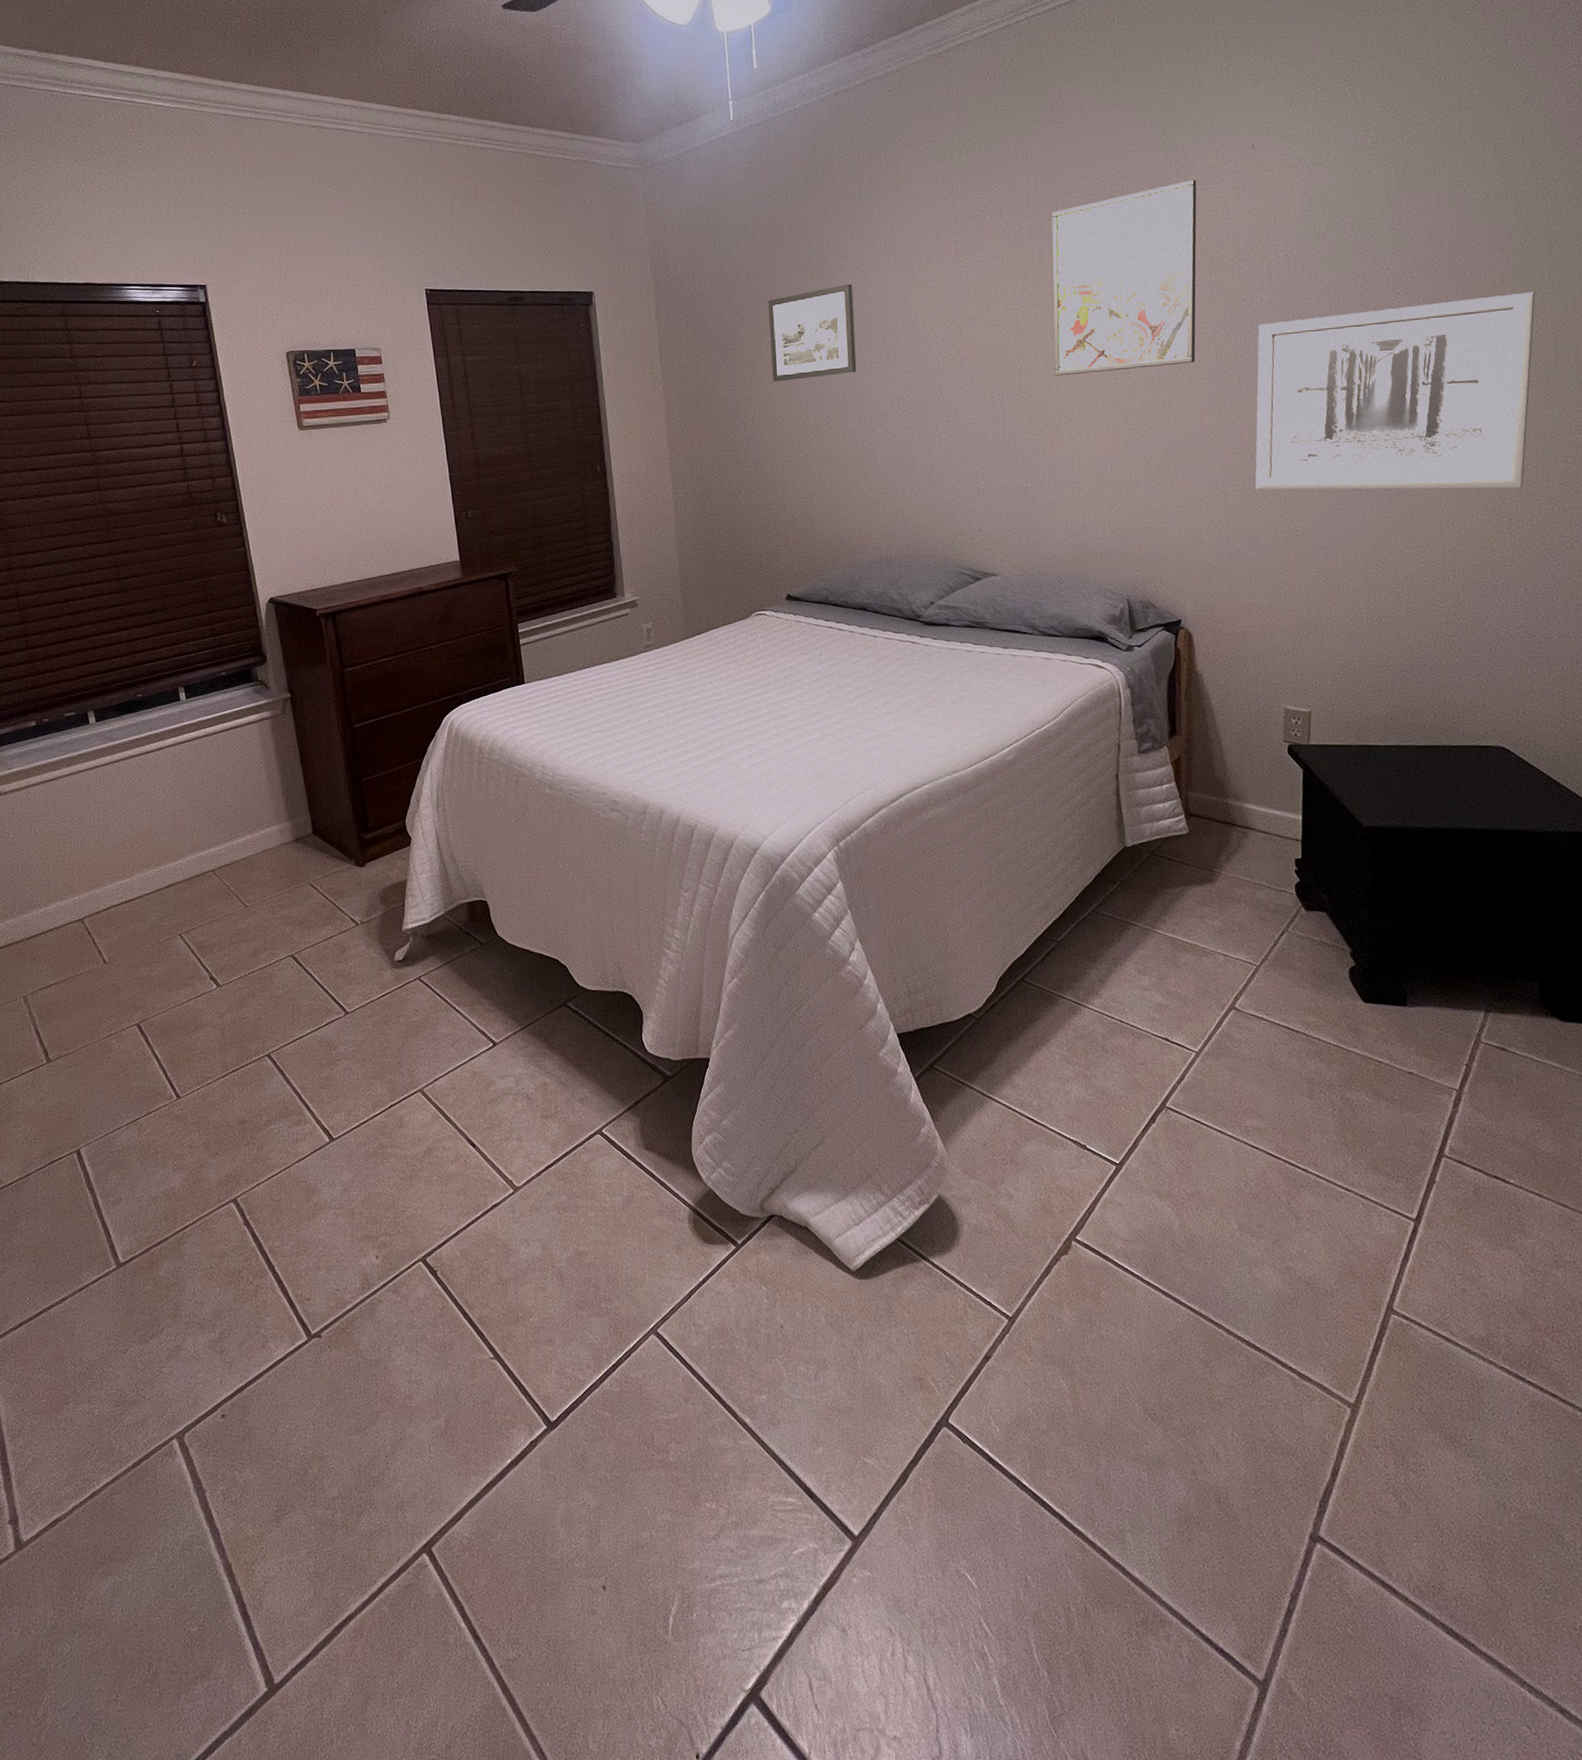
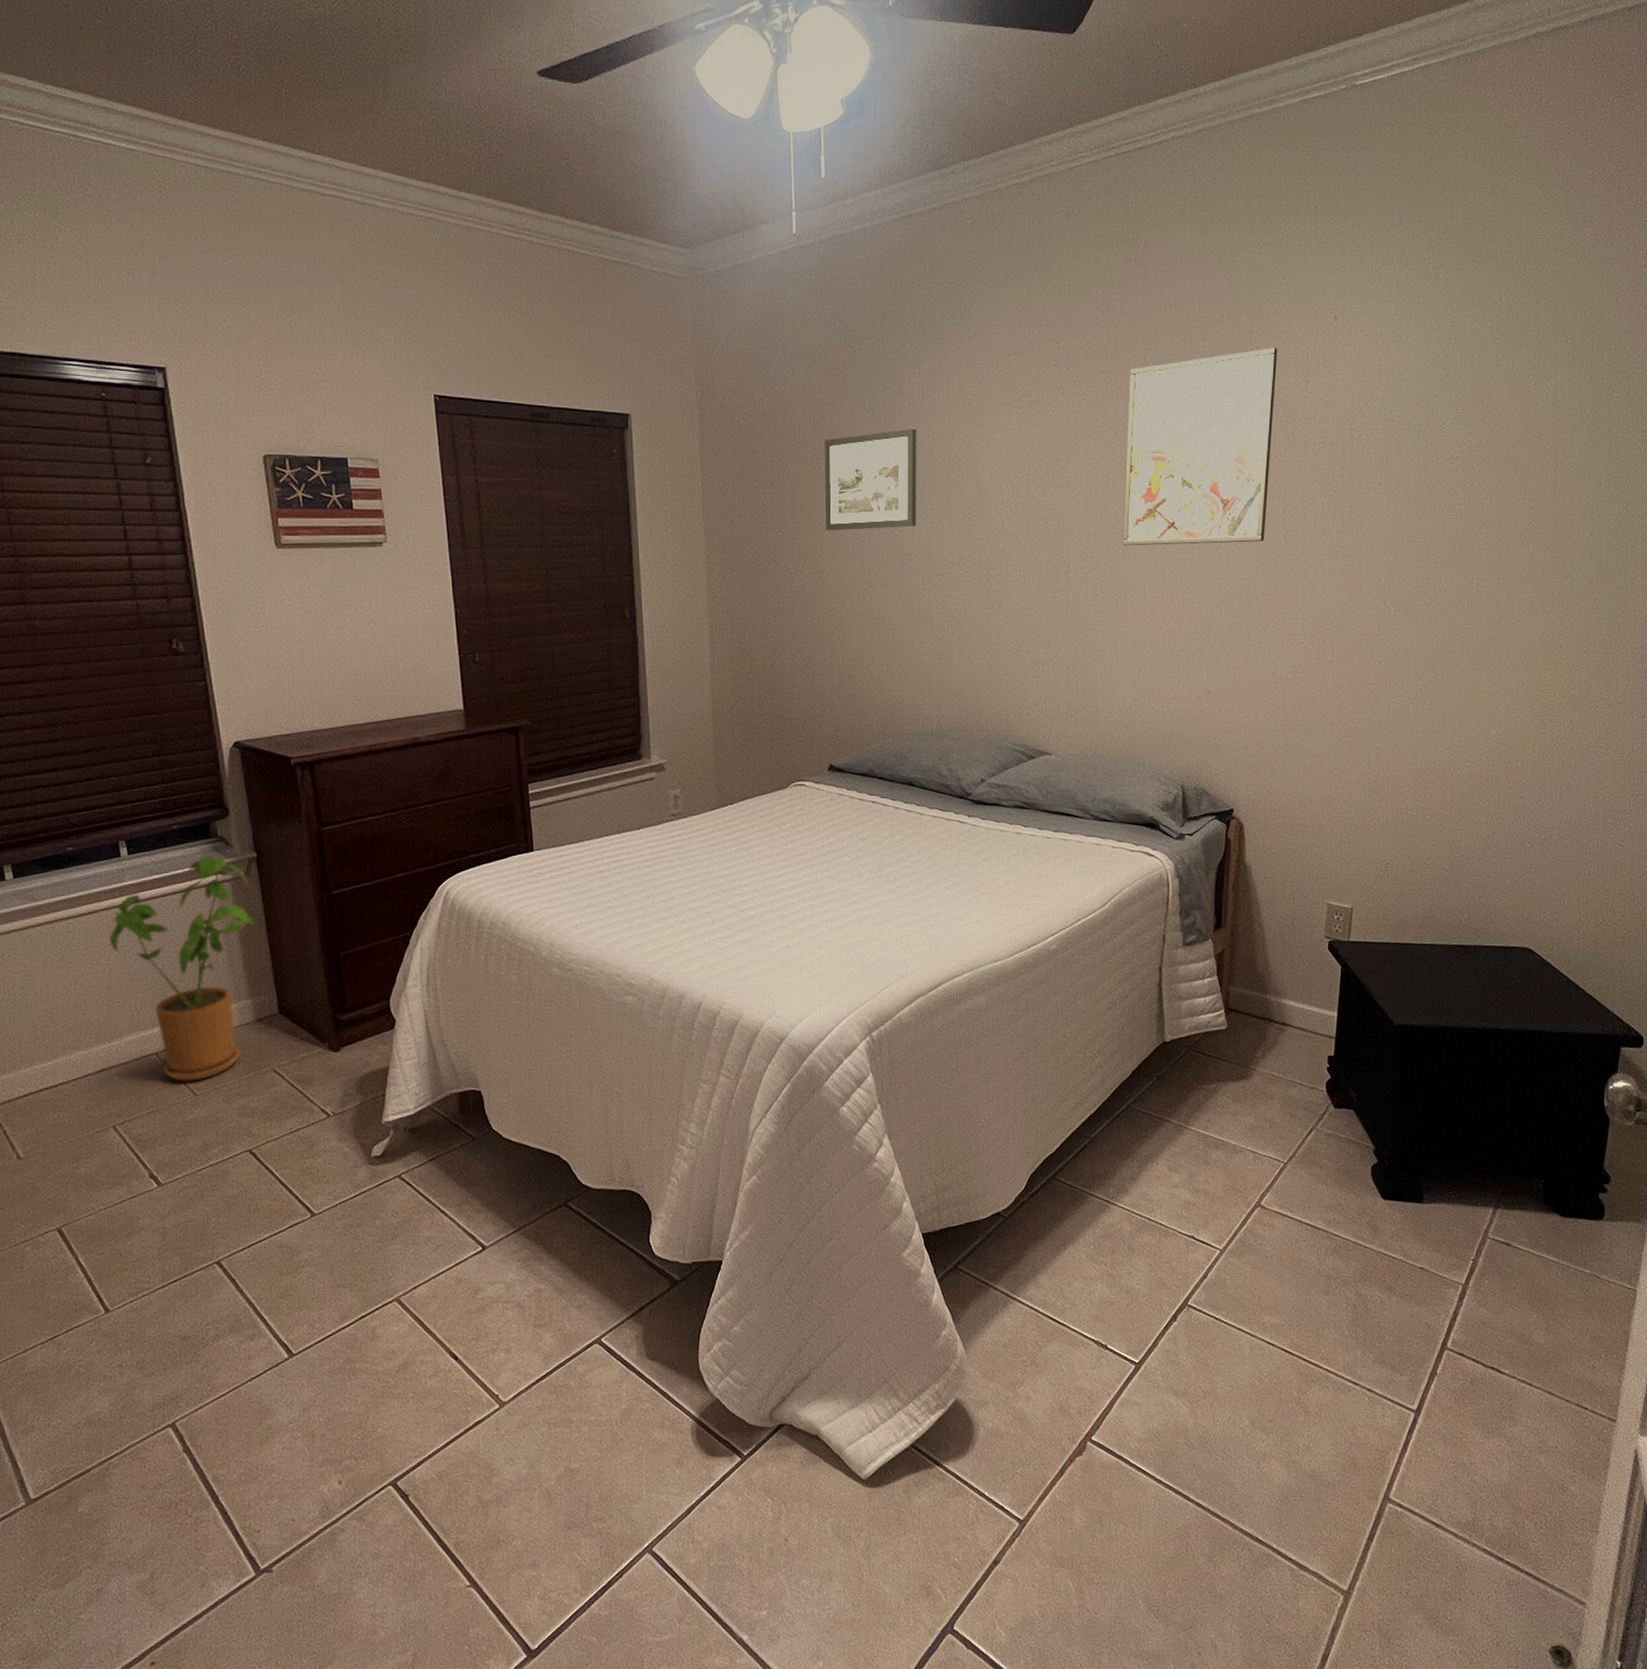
house plant: none [172,697,292,895] -> present [109,855,256,1081]
wall art: present [1255,291,1535,490] -> none [1314,493,1592,691]

